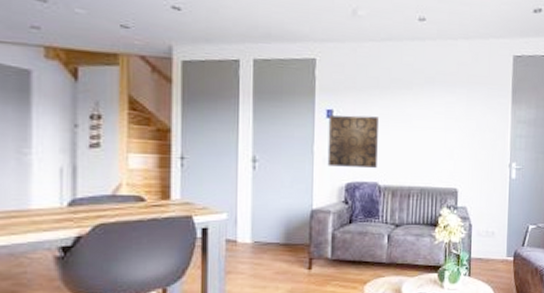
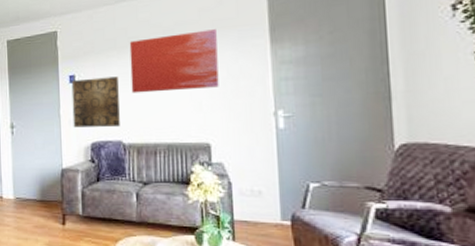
wall art: none [391,82,471,138] -> present [129,29,219,94]

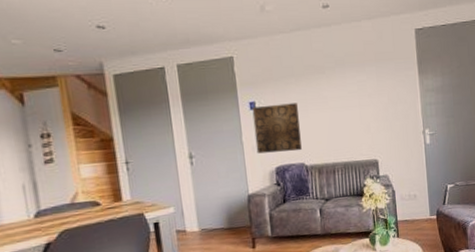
wall art: present [129,29,219,94] -> none [306,61,383,119]

